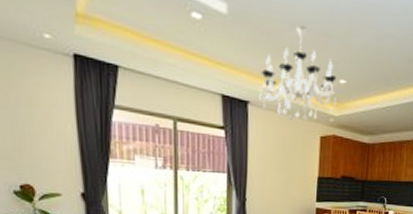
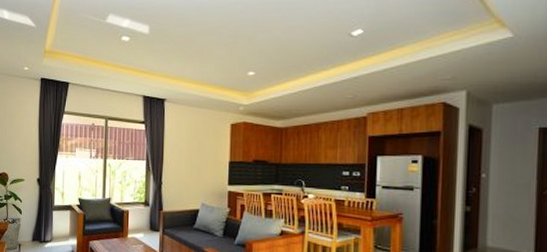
chandelier: present [259,25,337,121] -> none [174,31,246,112]

